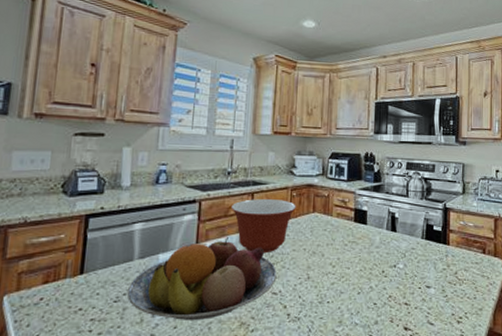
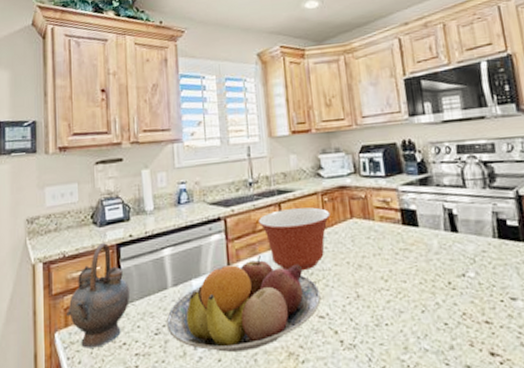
teapot: none [20,213,94,312] -> present [67,243,130,349]

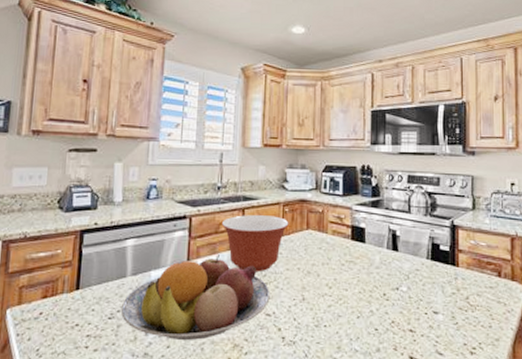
teapot: present [67,243,130,349] -> none [21,228,89,327]

